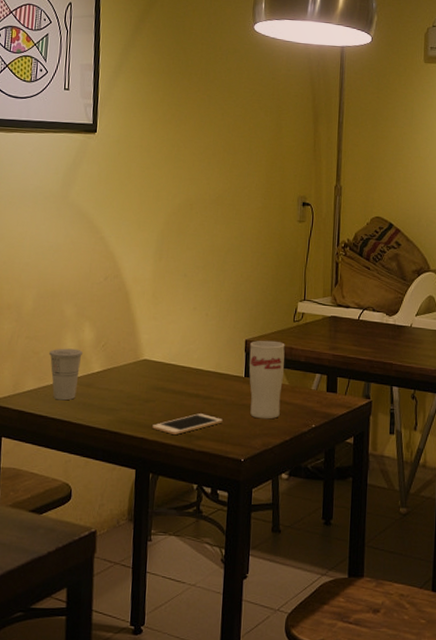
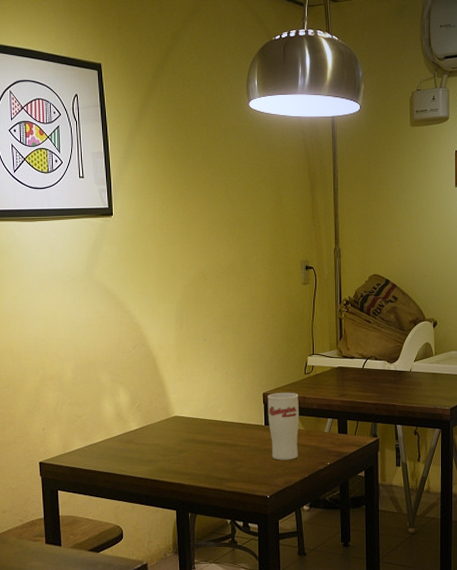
cup: present [49,348,84,401] -> none [91,411,121,456]
cell phone: present [152,413,223,434] -> none [187,459,248,479]

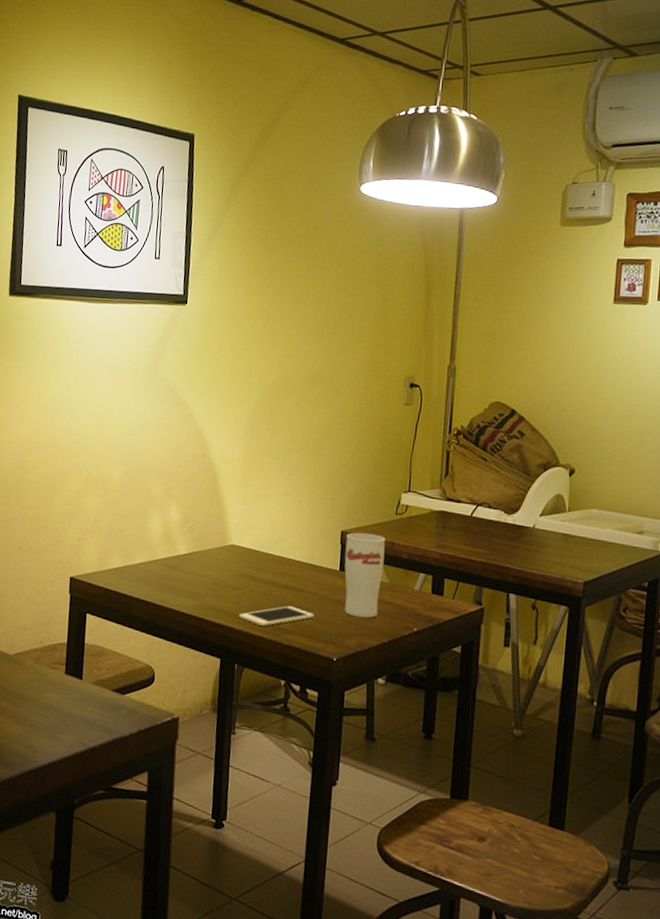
cell phone: none [187,459,248,479] -> present [239,606,314,626]

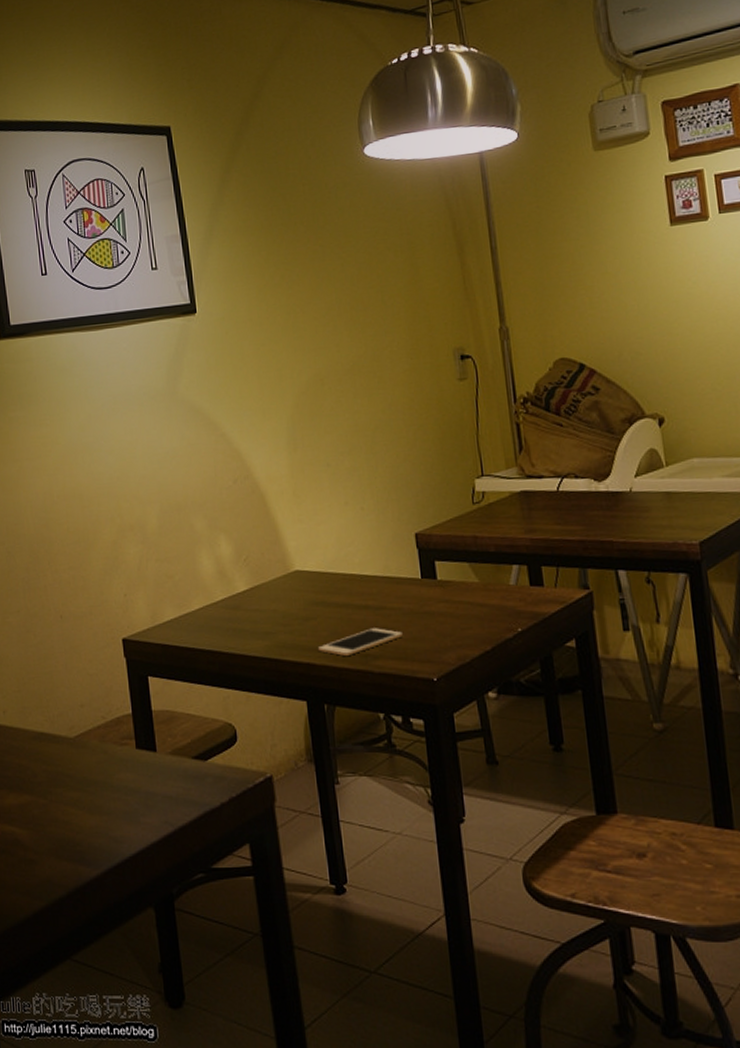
cup: present [344,532,386,619] -> none [422,530,474,628]

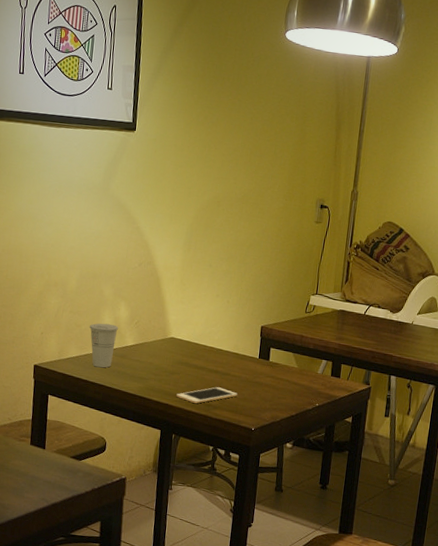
cup: none [185,567,224,629] -> present [90,323,119,368]

